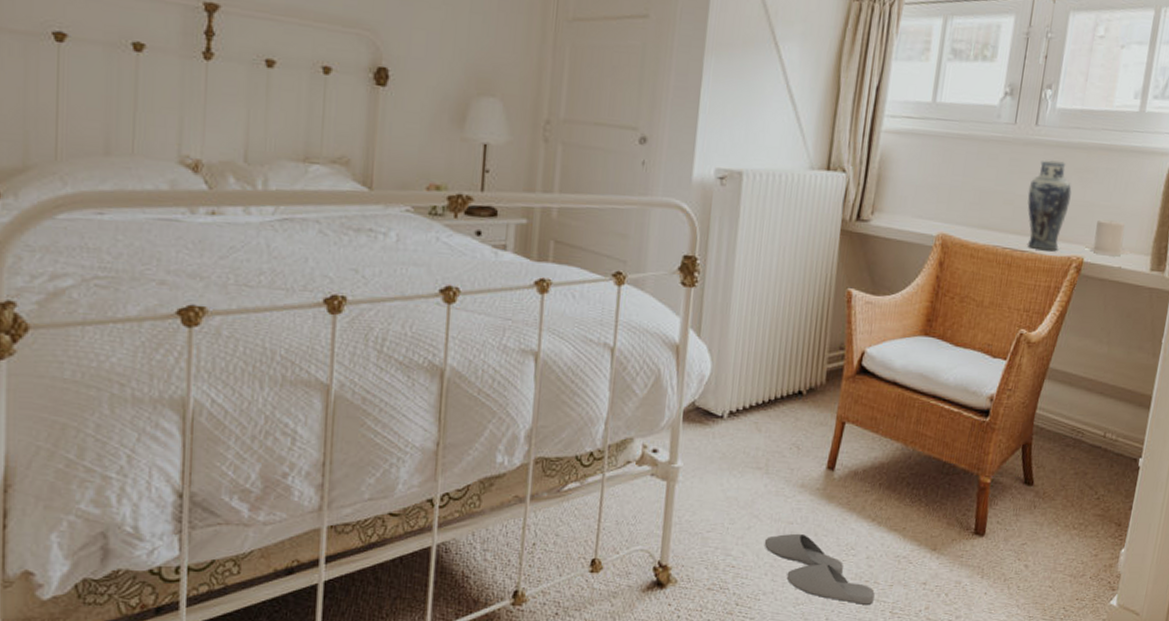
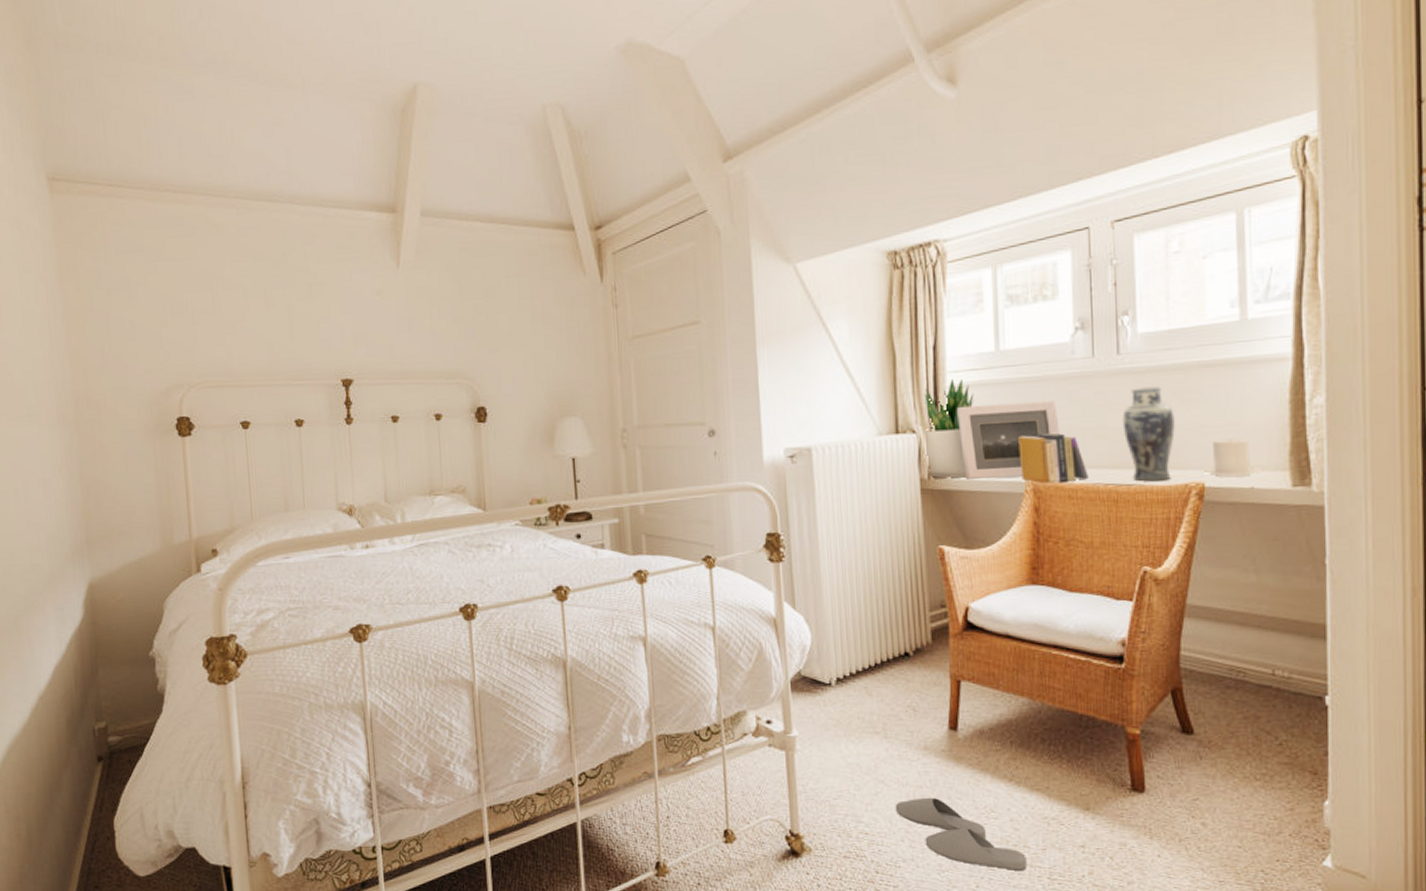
planter: none [850,124,906,224] -> present [922,379,974,479]
picture frame: none [883,152,976,230] -> present [956,400,1060,479]
books: none [933,190,991,242] -> present [1018,432,1089,484]

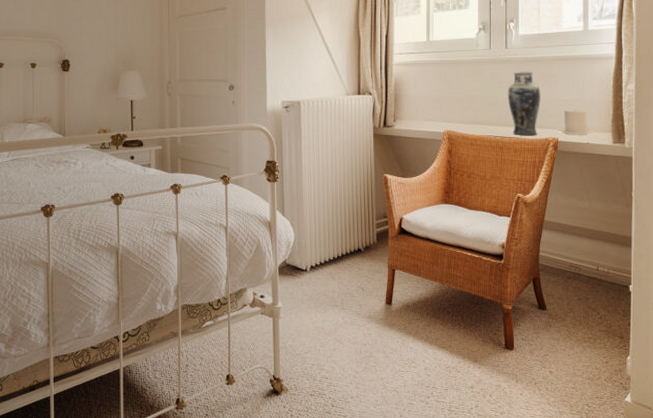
slippers: present [895,797,1027,870] -> none [347,352,434,404]
planter: present [922,379,974,479] -> none [376,59,412,128]
picture frame: present [956,400,1060,479] -> none [399,77,467,129]
books: present [1018,432,1089,484] -> none [440,99,484,134]

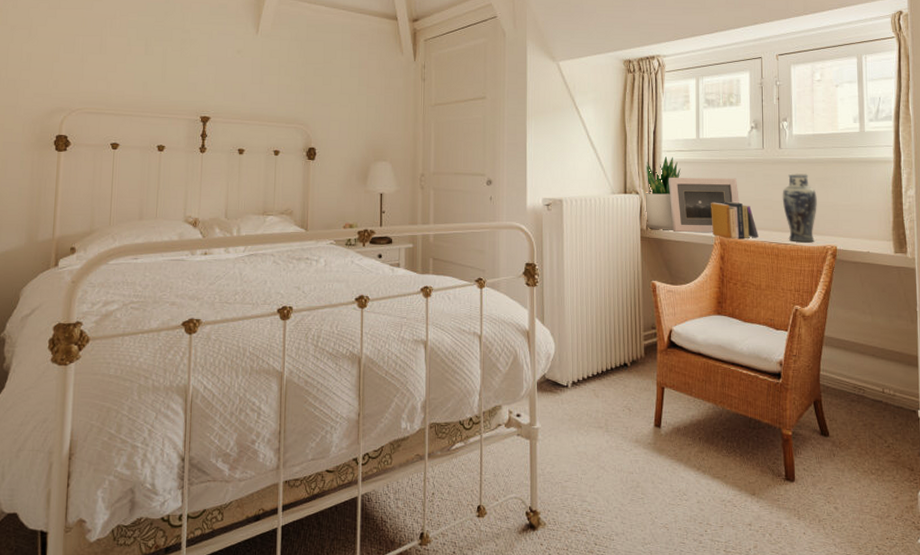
planter: none [376,59,412,128] -> present [644,157,681,230]
picture frame: none [399,77,467,129] -> present [668,177,739,232]
books: none [440,99,484,134] -> present [711,201,759,239]
candle: present [558,109,594,135] -> none [836,215,875,244]

